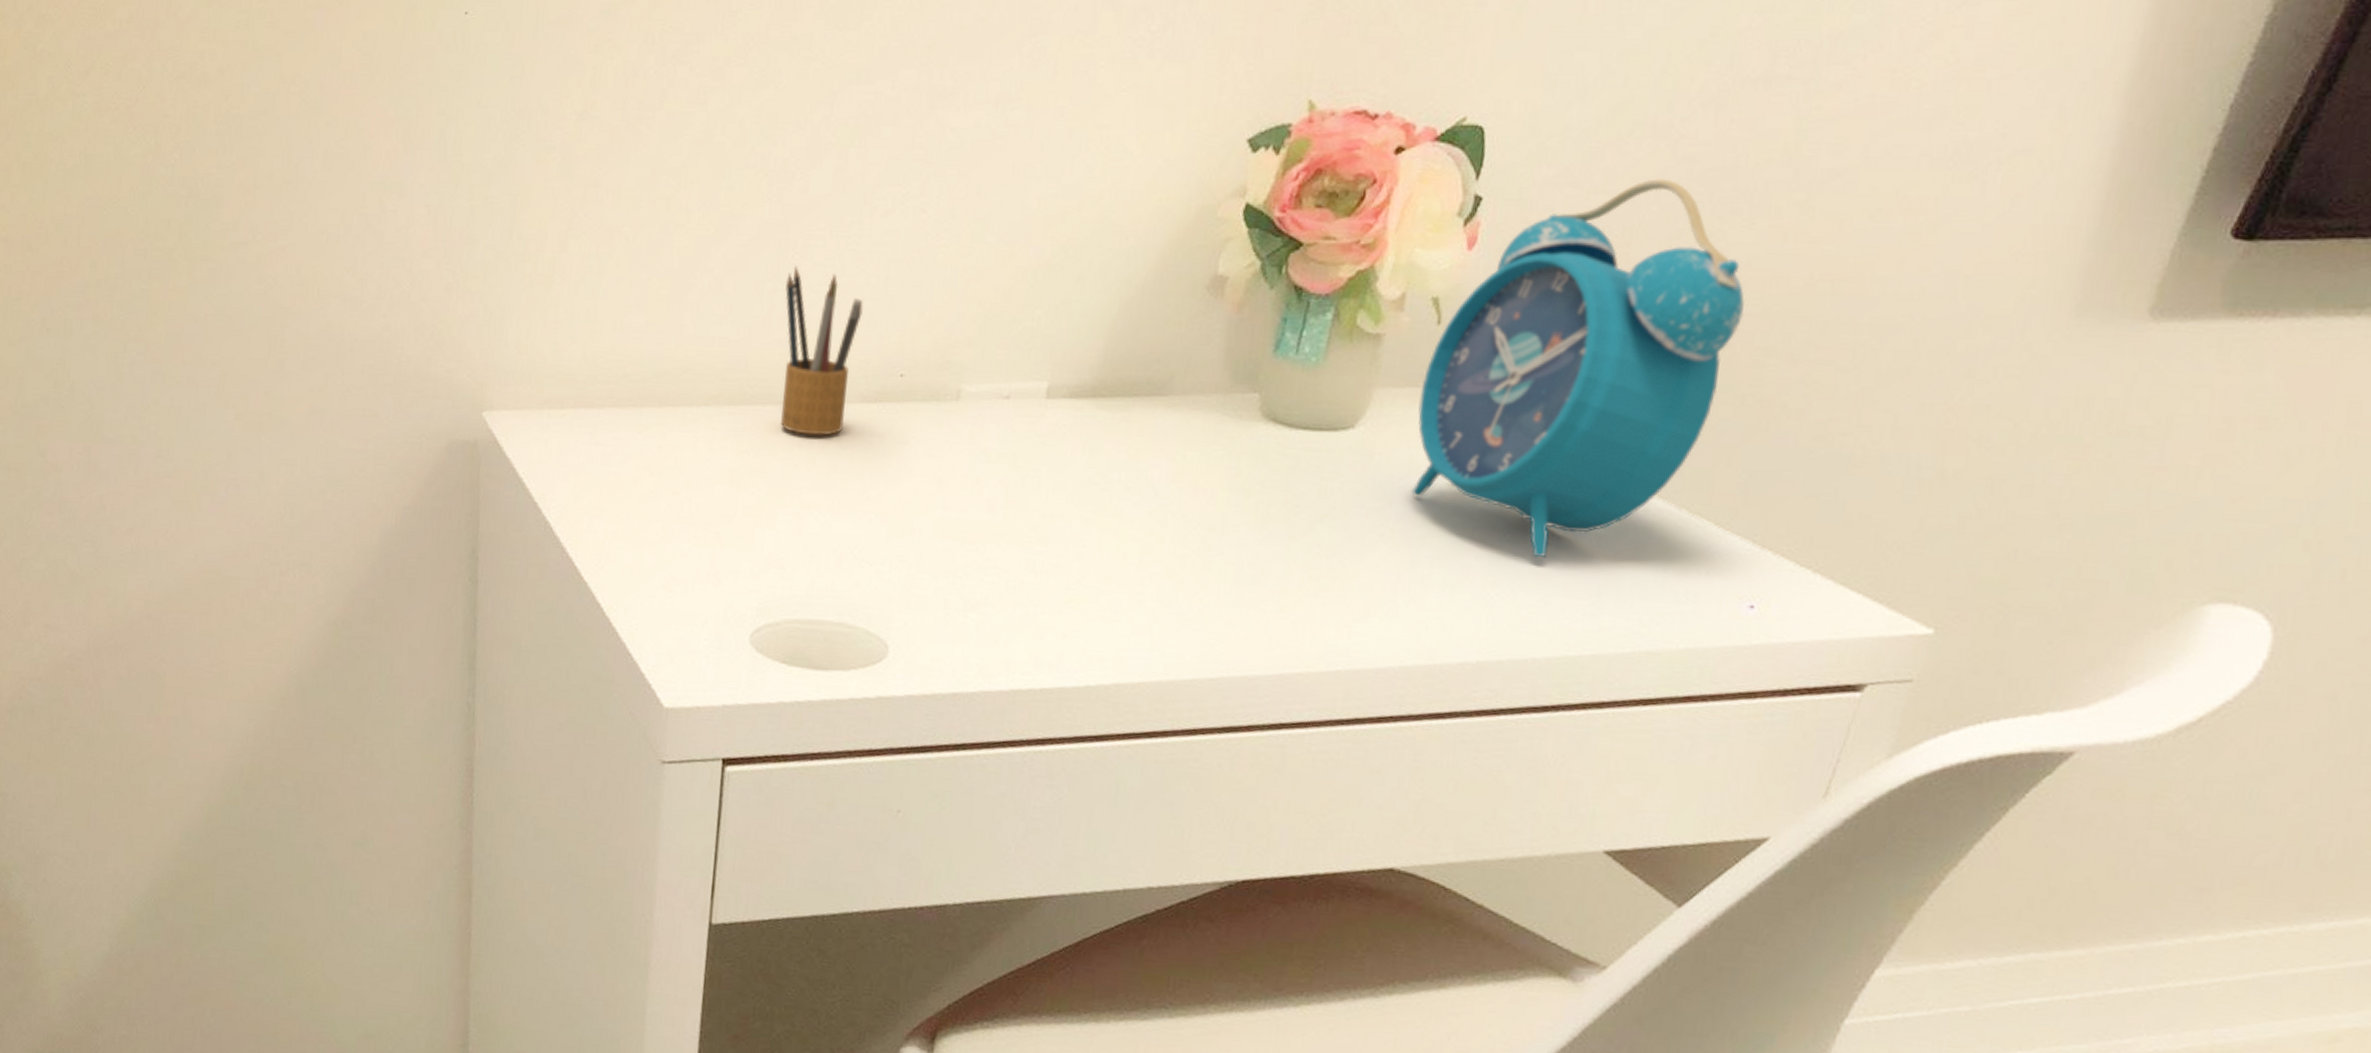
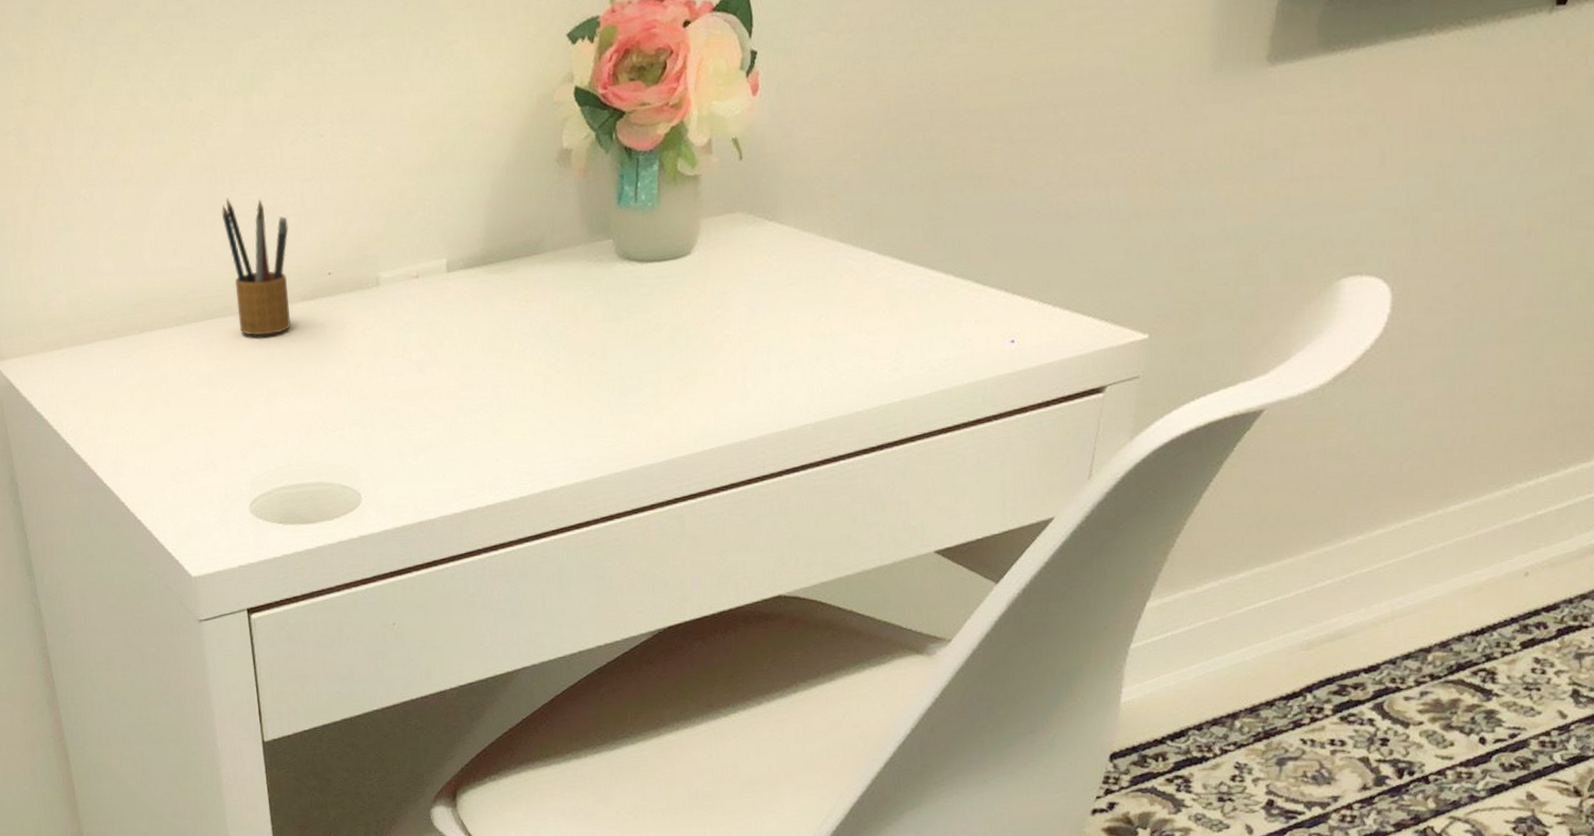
alarm clock: present [1412,178,1745,558] -> none [736,13,970,333]

